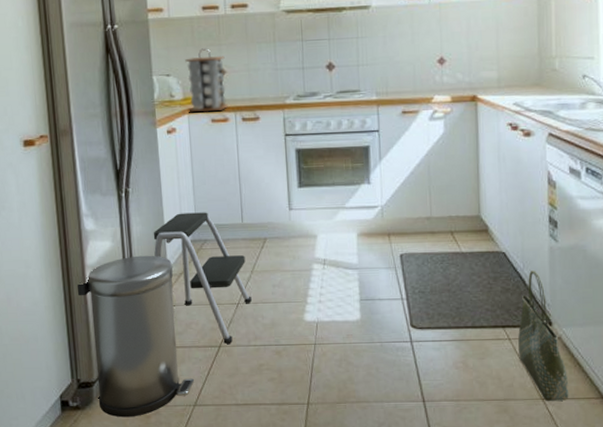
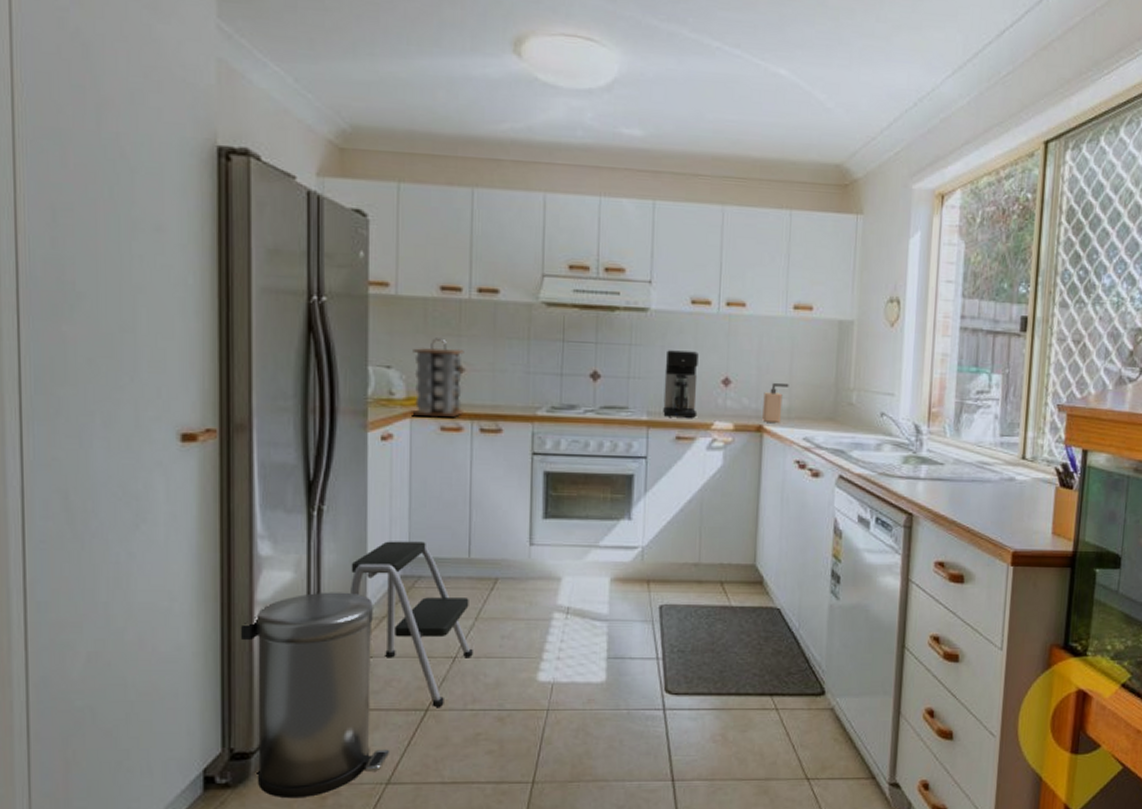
coffee maker: none [388,38,419,95] -> present [663,350,699,418]
soap dispenser: none [475,57,497,92] -> present [762,382,789,423]
shopping bag: present [518,270,569,401] -> none [785,630,838,781]

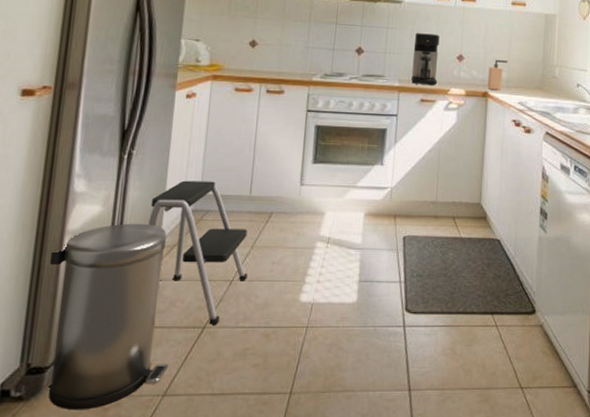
spice rack: present [412,338,464,419] -> none [213,19,259,82]

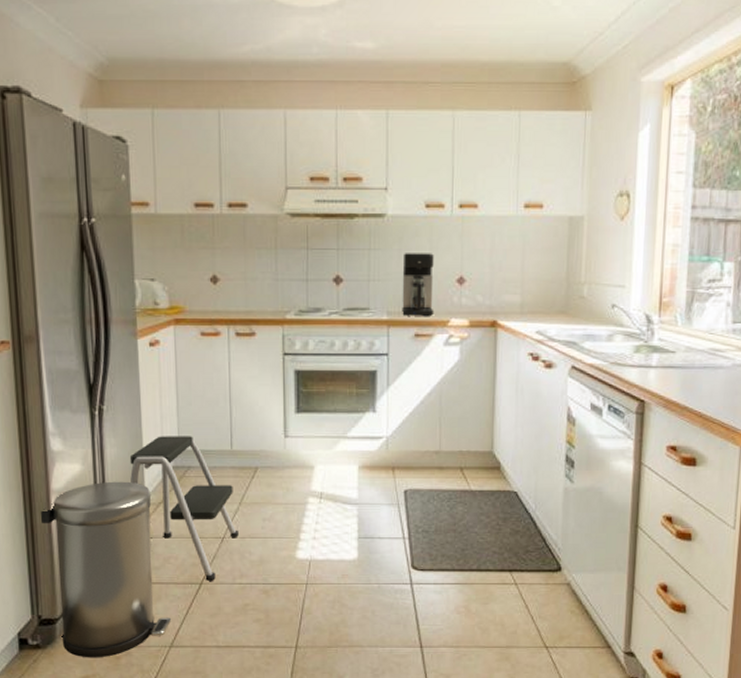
soap dispenser: present [487,59,508,90] -> none [496,279,521,317]

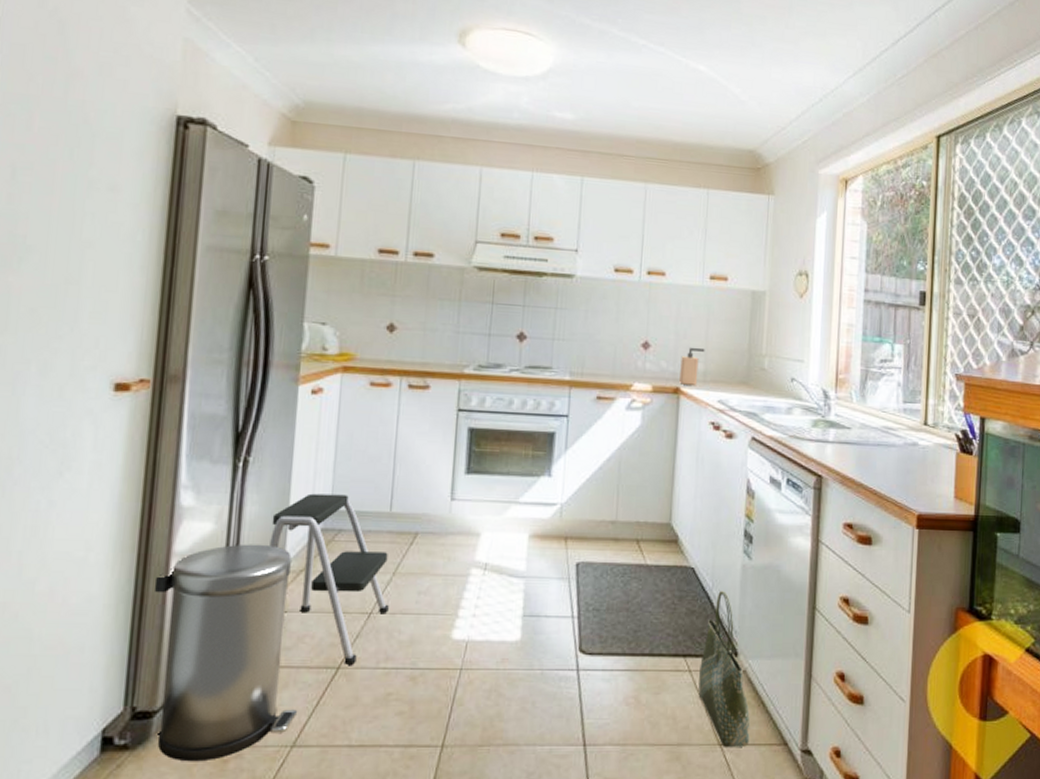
coffee maker: present [402,253,434,316] -> none [585,314,620,379]
soap dispenser: none [496,279,521,317] -> present [679,347,705,385]
shopping bag: none [524,511,575,649] -> present [698,590,750,747]

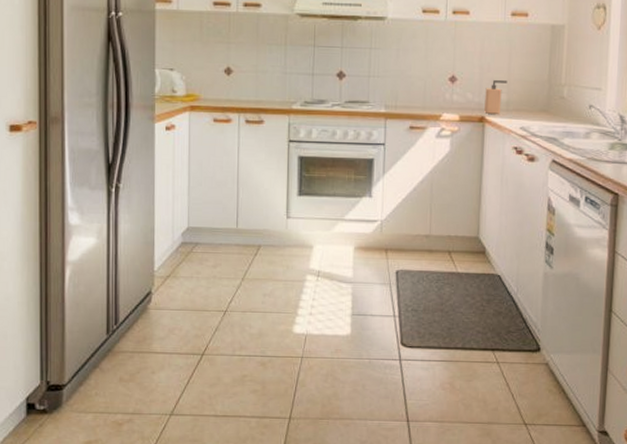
pedal bin: present [154,544,298,762] -> none [54,255,173,424]
step stool: present [270,493,389,665] -> none [141,213,240,352]
shopping bag: present [698,590,750,747] -> none [505,294,552,427]

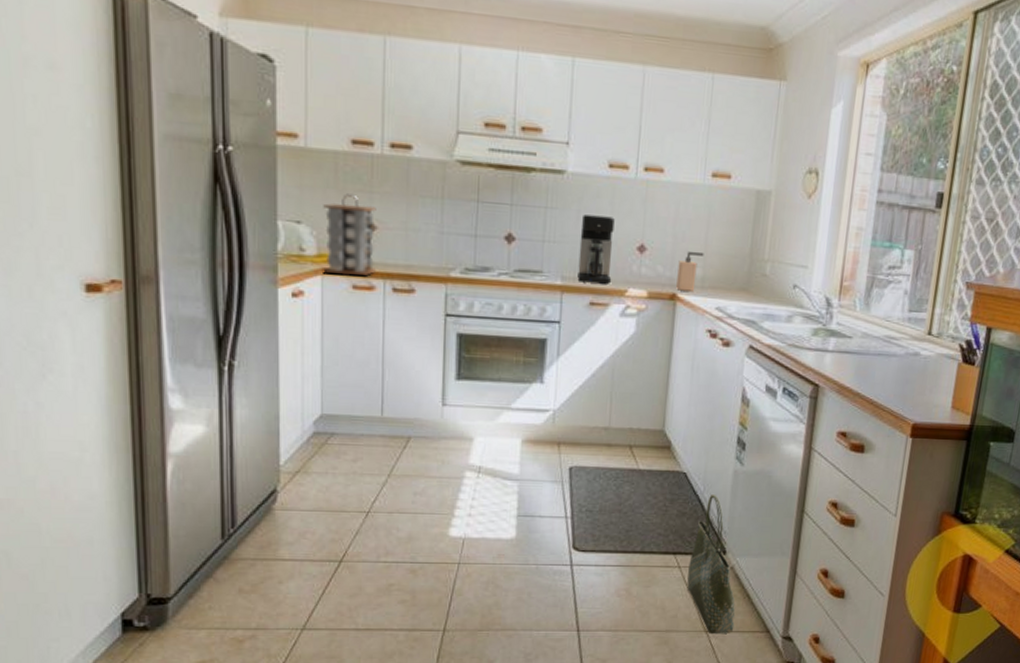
spice rack: none [190,45,233,112] -> present [323,193,376,277]
coffee maker: none [398,53,429,110] -> present [577,214,615,284]
shopping bag: none [505,294,552,427] -> present [687,493,735,633]

